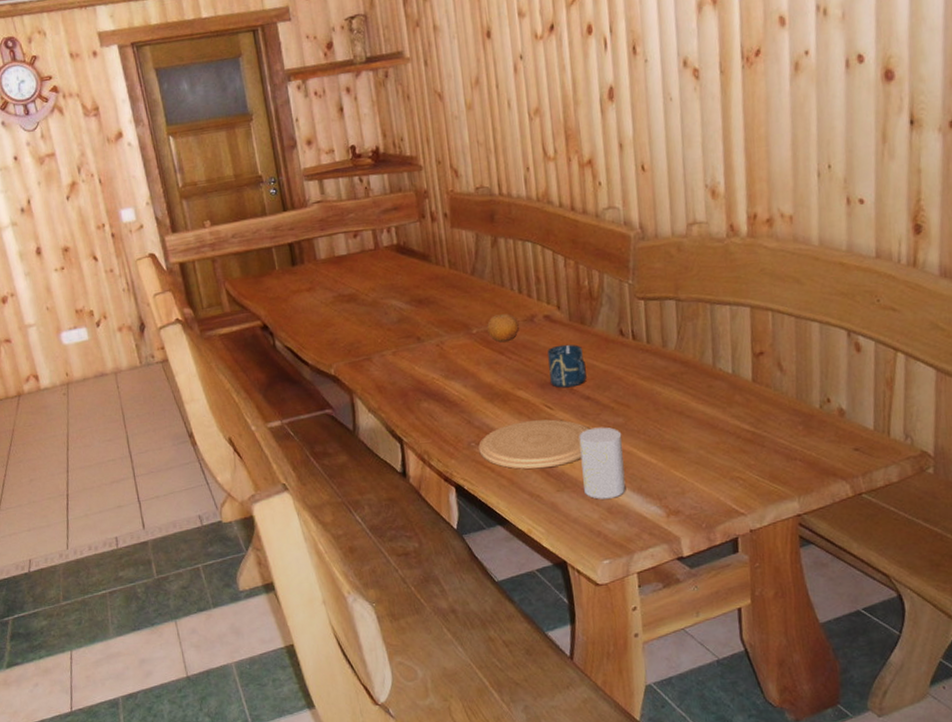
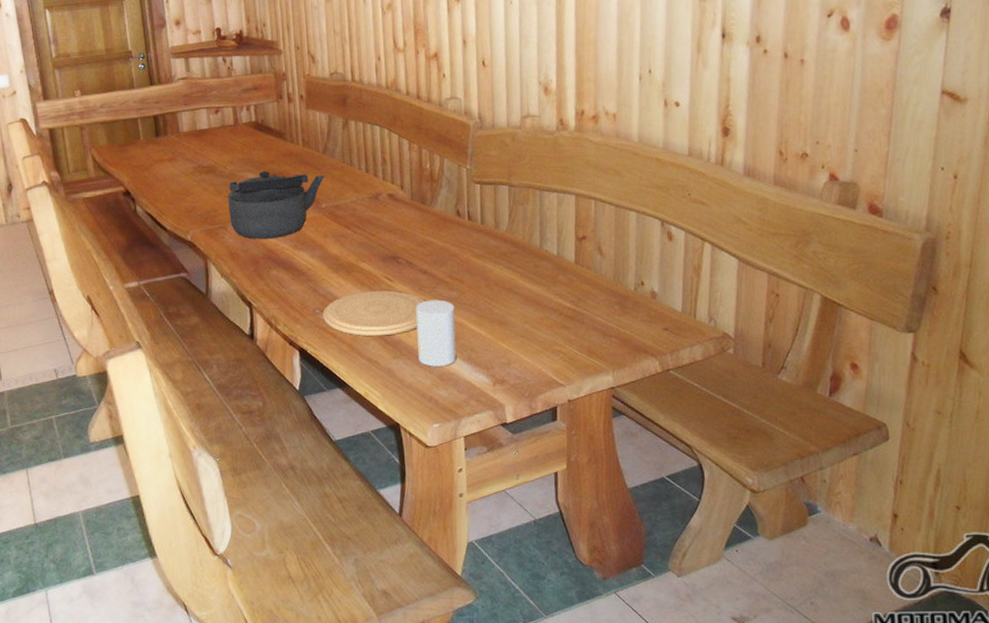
kettle: none [371,296,475,371] -> present [228,170,325,239]
fruit: present [487,313,520,342] -> none [335,191,366,216]
cup: present [547,344,587,388] -> none [390,221,425,262]

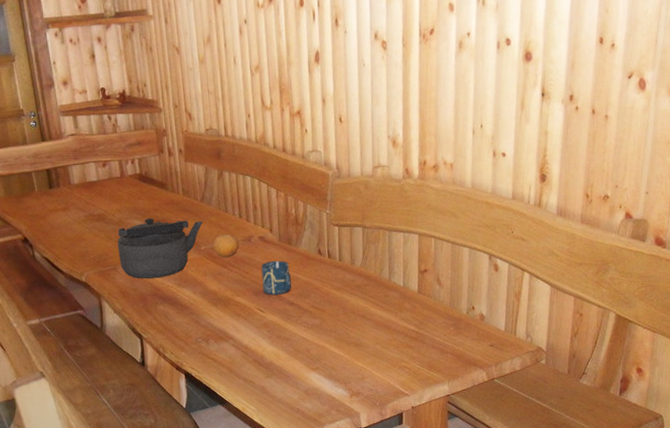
plate: present [323,290,427,337] -> none [204,320,294,360]
fruit: none [335,191,366,216] -> present [213,234,240,257]
cup: none [390,221,425,262] -> present [261,260,292,296]
cup: present [415,299,457,367] -> none [284,327,320,384]

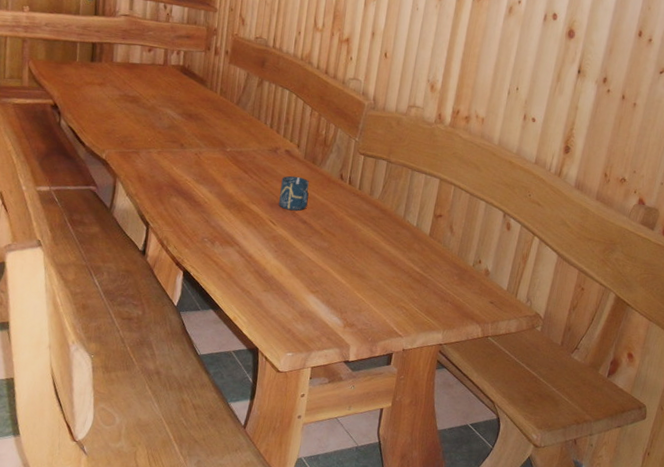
kettle: present [117,217,204,279] -> none [143,109,235,171]
fruit: present [213,234,240,257] -> none [238,140,265,164]

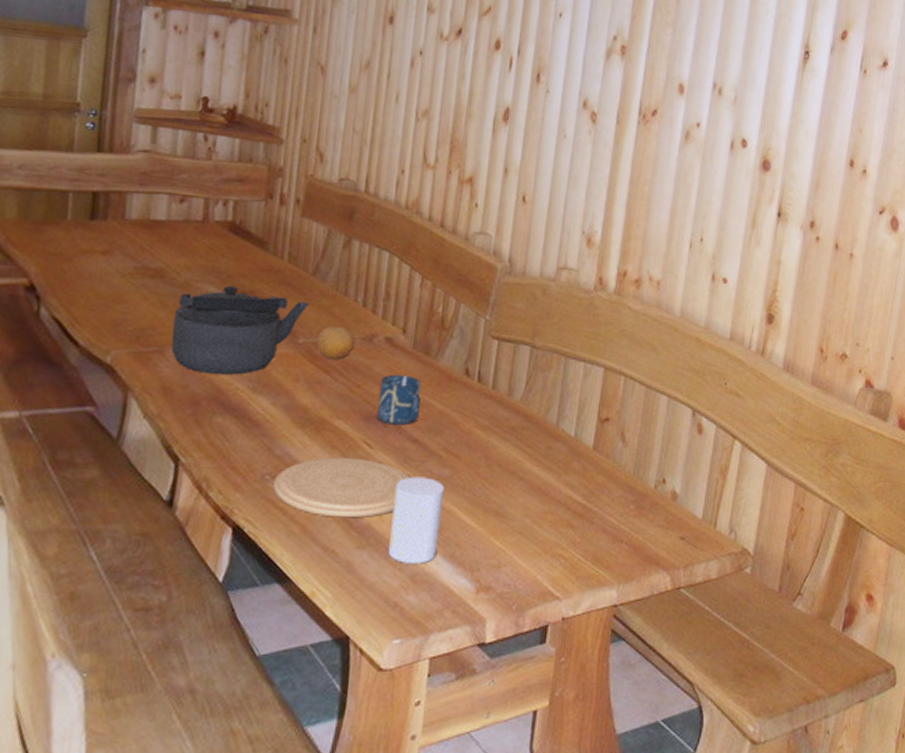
kettle: none [143,109,235,171] -> present [171,285,310,375]
plate: none [209,229,301,271] -> present [273,457,411,518]
fruit: none [238,140,265,164] -> present [316,326,356,359]
cup: none [285,246,324,305] -> present [389,476,445,564]

